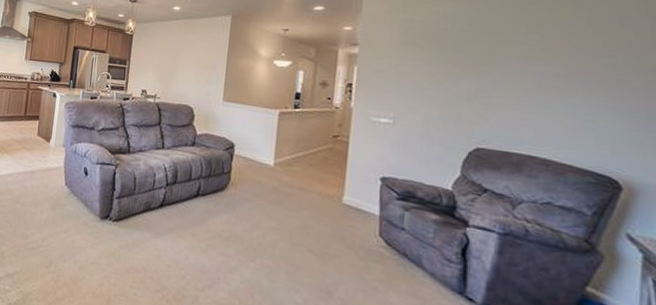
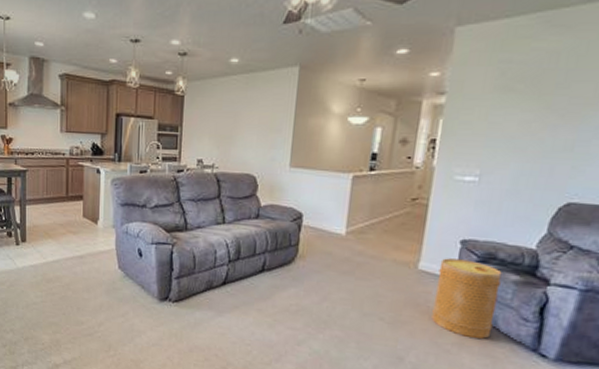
basket: none [358,193,422,278] -> present [431,258,502,339]

